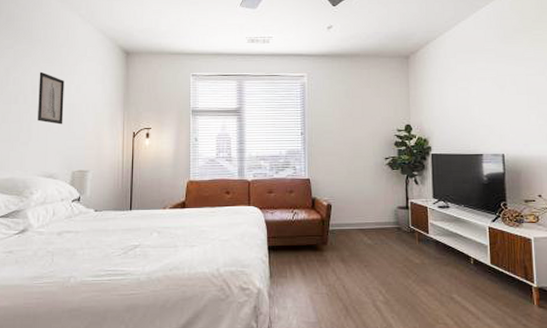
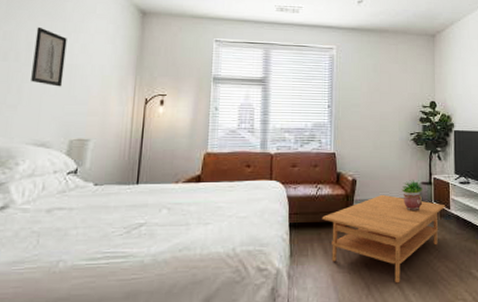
coffee table: none [299,219,424,306] -> present [322,194,445,284]
potted plant: none [377,203,400,235] -> present [401,179,423,210]

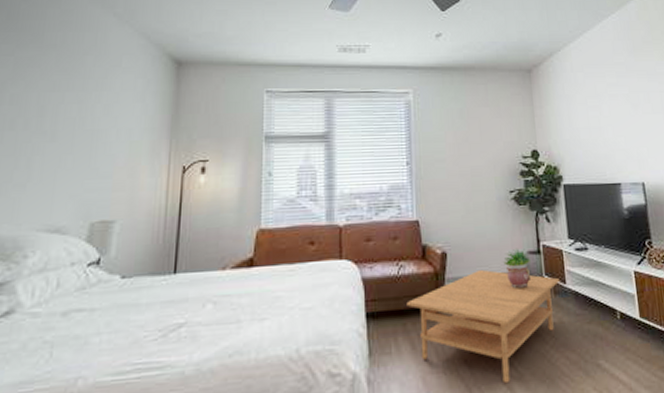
wall art: present [31,26,67,87] -> none [43,86,87,158]

